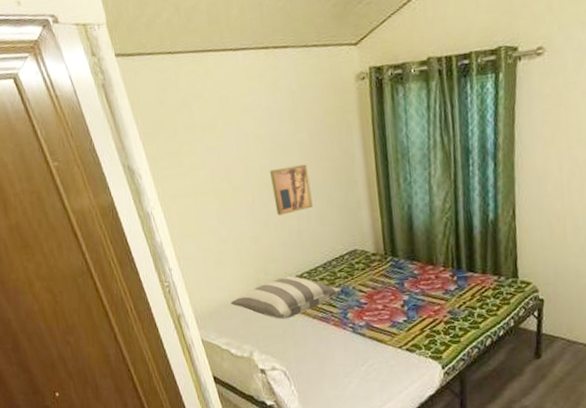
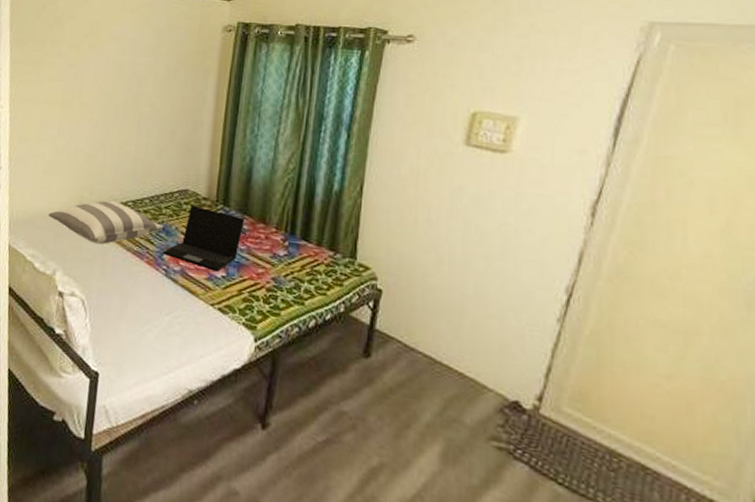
wall art: present [270,164,313,216] -> none [117,95,158,140]
laptop: none [345,262,415,318] -> present [162,205,245,272]

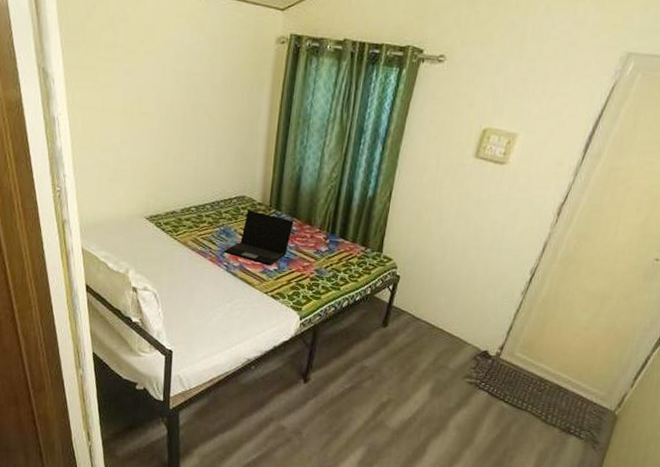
pillow: present [48,200,163,245] -> none [117,206,224,246]

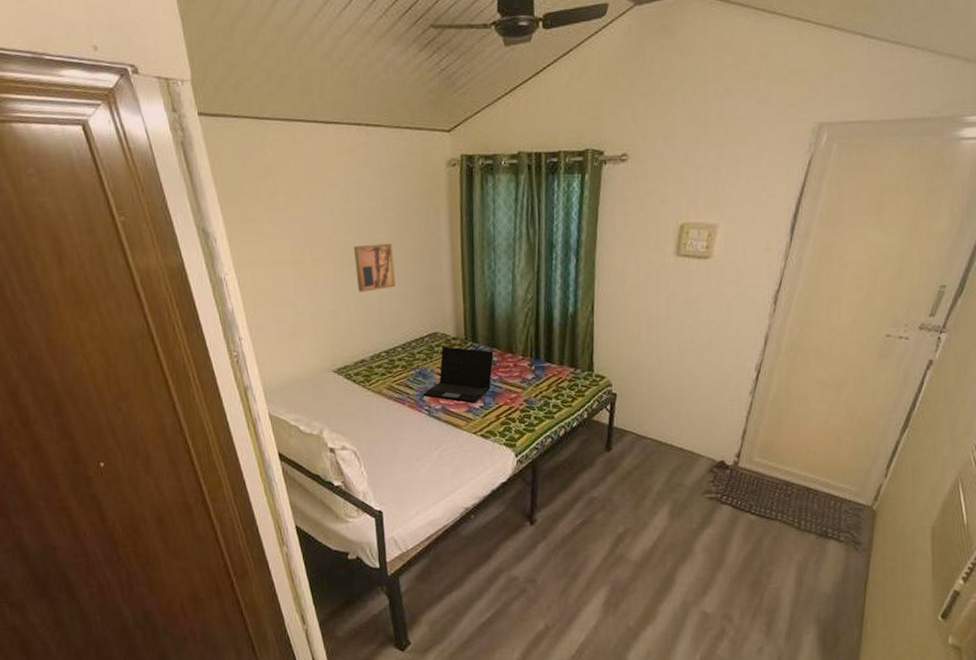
wall art: none [178,105,216,150] -> present [354,243,396,292]

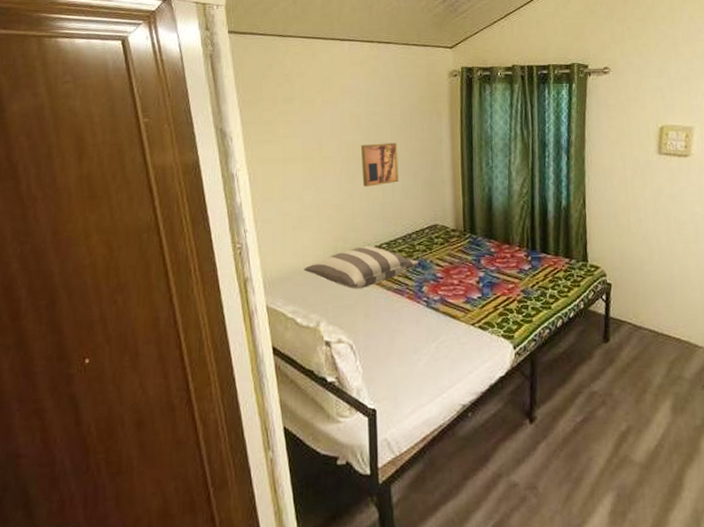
pillow: none [303,354,419,398] -> present [304,246,419,290]
laptop: present [422,346,494,403] -> none [421,238,491,294]

